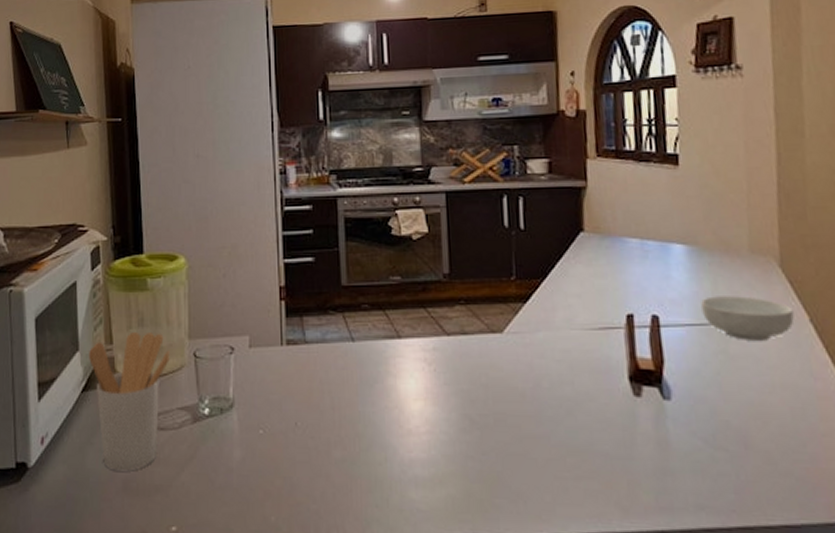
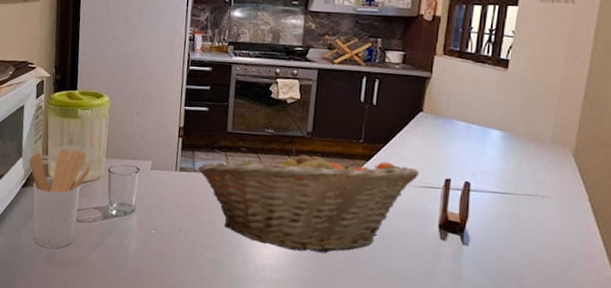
fruit basket: none [309,297,593,434] -> present [197,147,420,253]
cereal bowl: present [701,296,794,340] -> none [505,172,577,211]

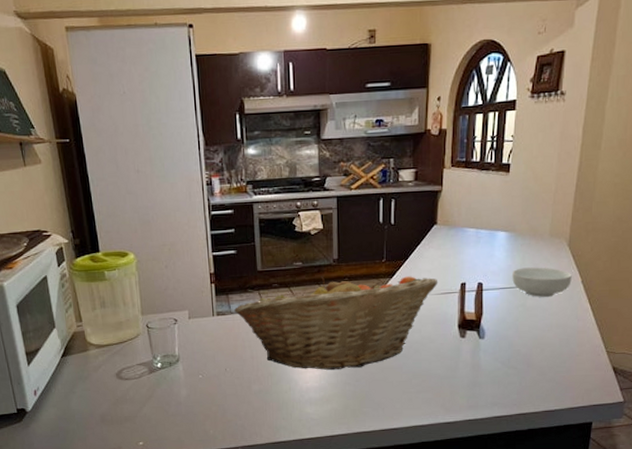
utensil holder: present [28,148,91,248] -> none [63,312,128,409]
cereal bowl: none [505,172,577,211] -> present [512,267,572,297]

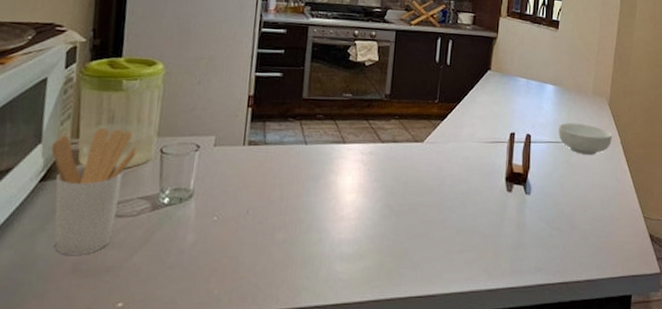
utensil holder: none [63,312,128,409] -> present [51,128,137,255]
fruit basket: present [233,276,438,370] -> none [268,111,489,219]

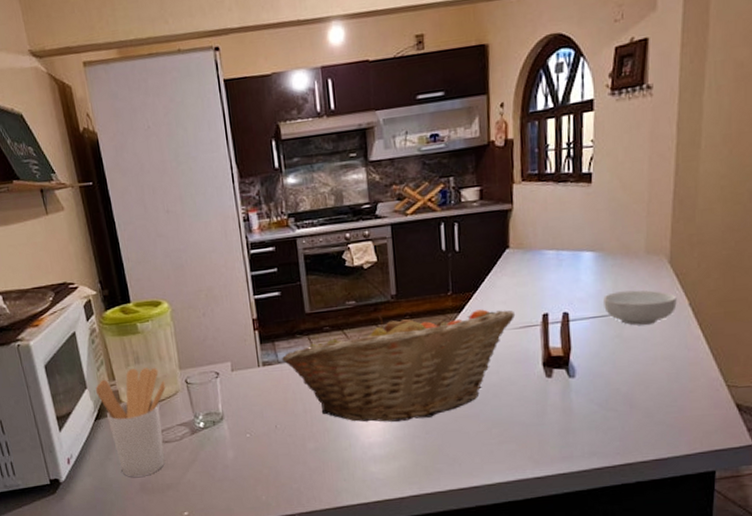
fruit basket: none [268,111,489,219] -> present [281,309,516,422]

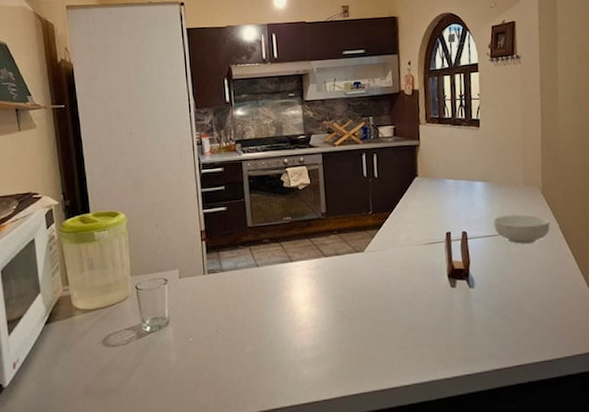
utensil holder: present [95,368,166,477] -> none [48,274,116,381]
fruit basket: present [281,309,516,422] -> none [224,227,425,327]

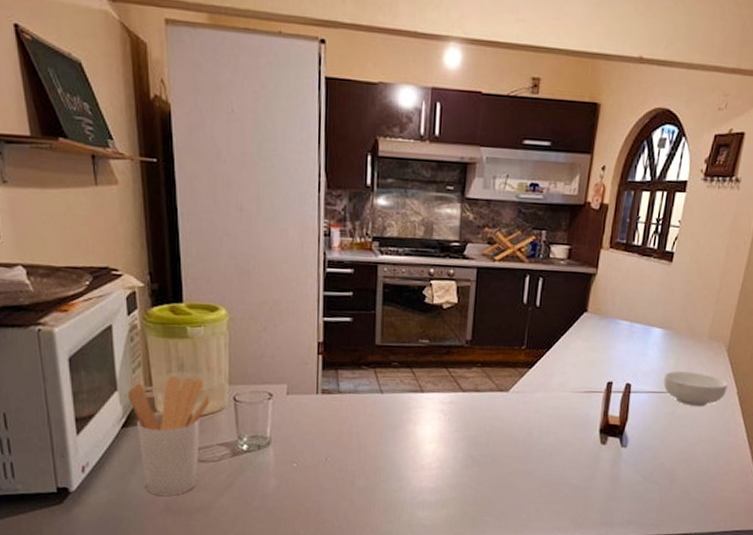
utensil holder: none [48,274,116,381] -> present [127,376,210,496]

